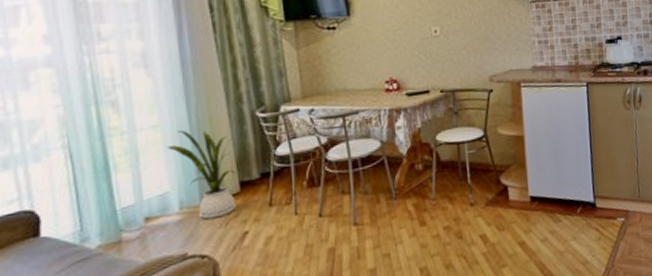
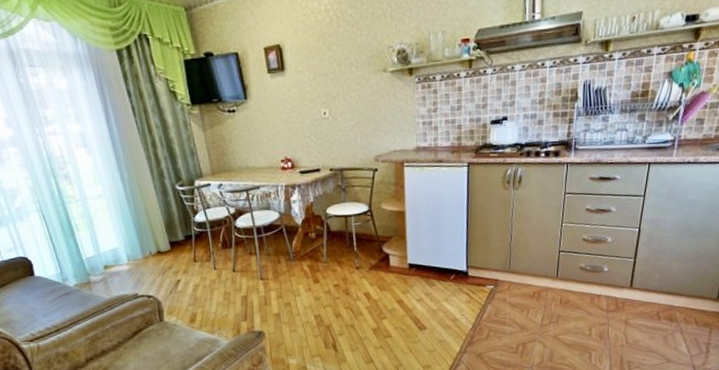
house plant: present [167,130,236,220] -> none [111,199,169,270]

